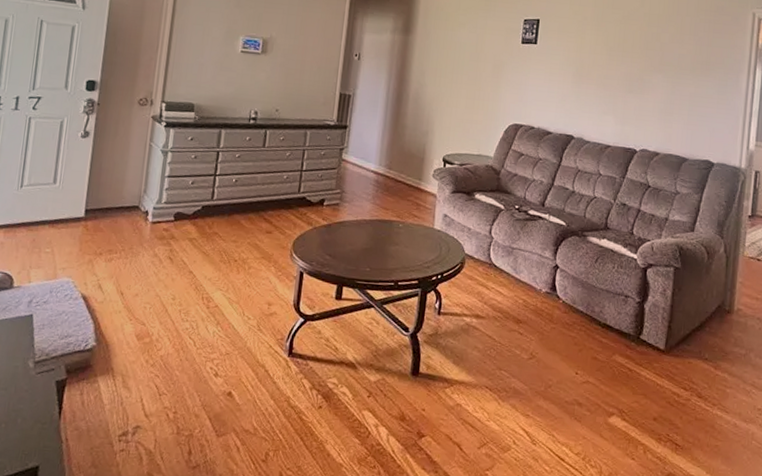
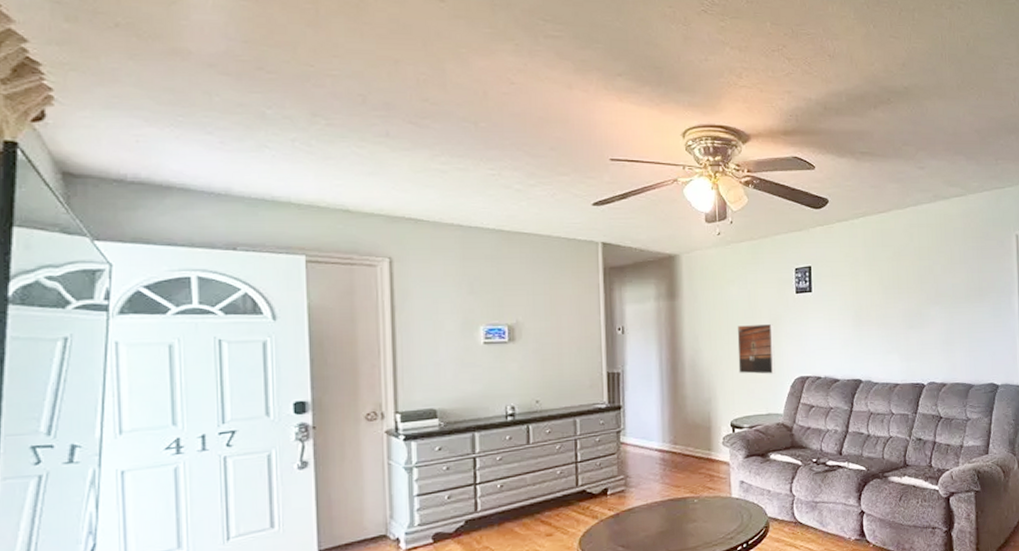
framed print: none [457,67,496,117] -> present [737,324,775,374]

